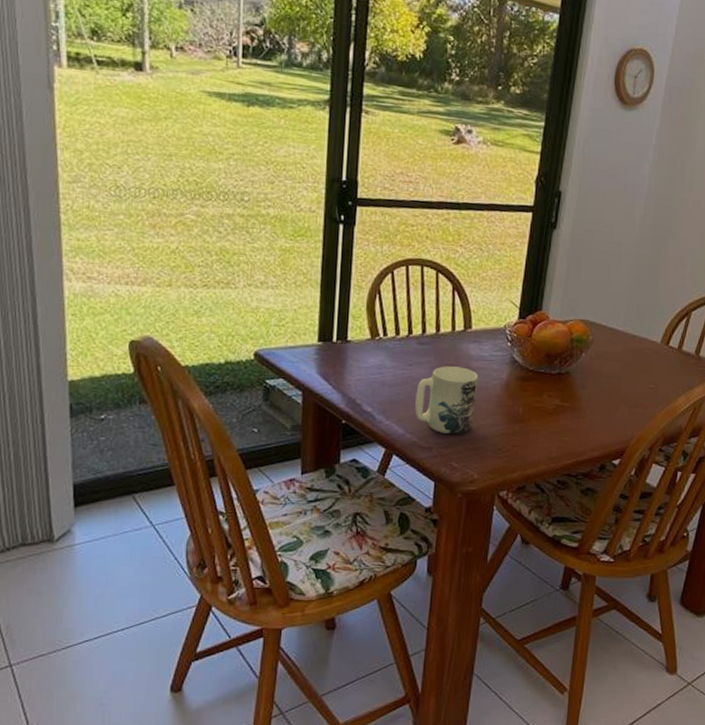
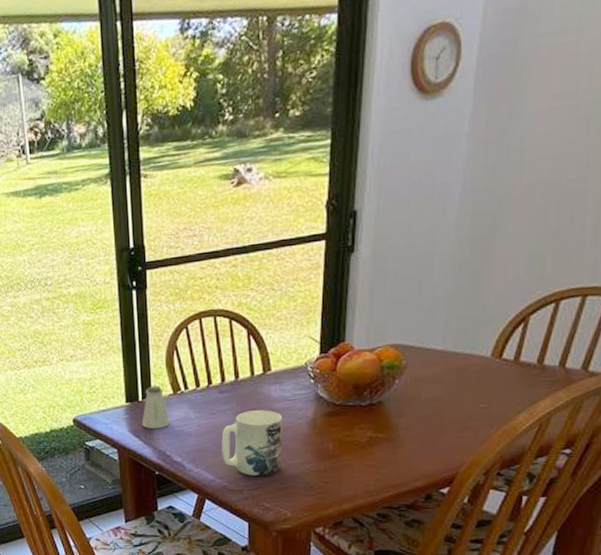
saltshaker: none [333,327,364,375] -> present [142,385,170,429]

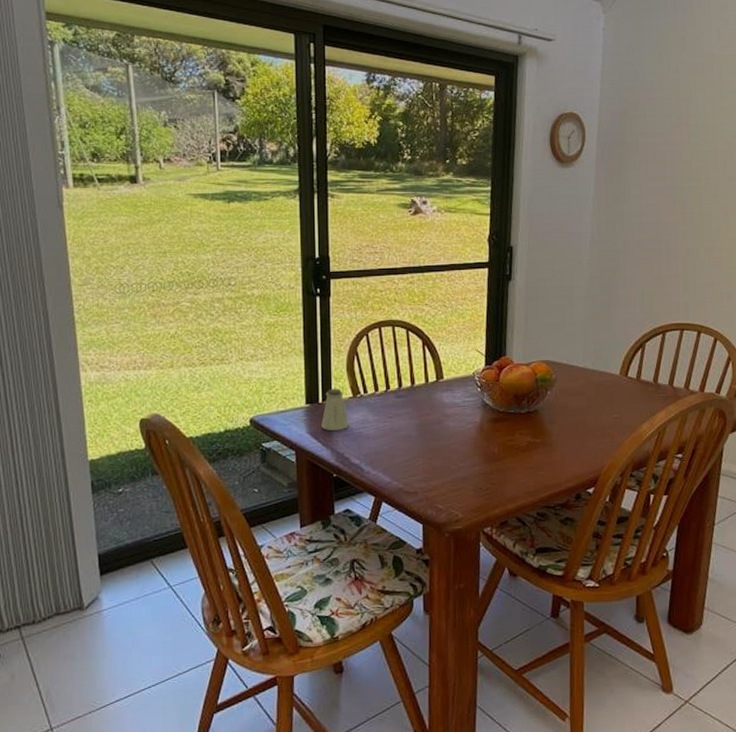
mug: present [221,410,283,477] -> none [398,415,454,479]

